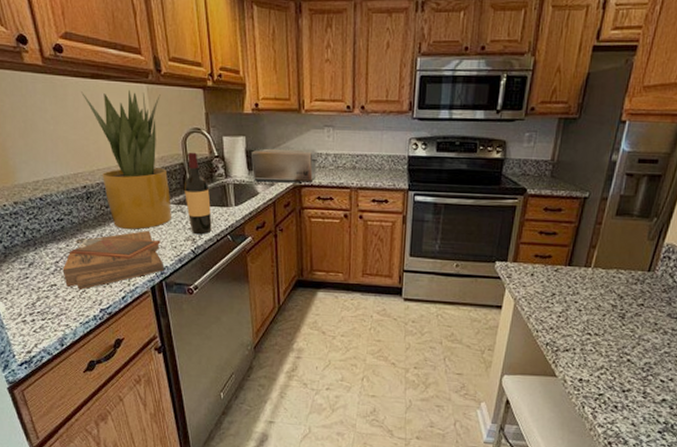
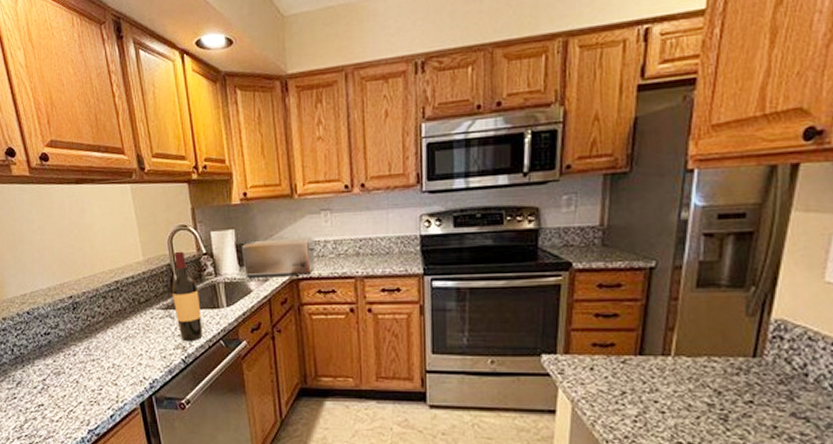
clipboard: present [62,230,164,290] -> none [50,339,154,409]
planter: present [81,89,171,229] -> none [66,191,159,340]

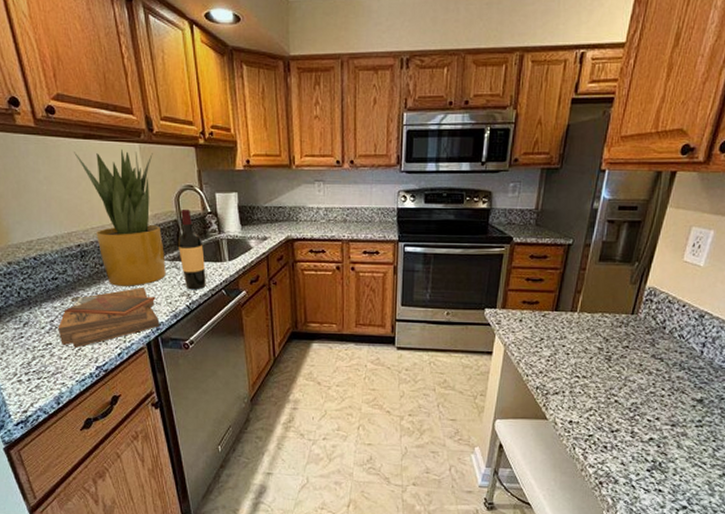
clipboard: none [50,339,154,409] -> present [58,286,160,348]
planter: none [66,191,159,340] -> present [74,148,166,286]
toaster: present [242,238,316,278] -> none [244,203,309,237]

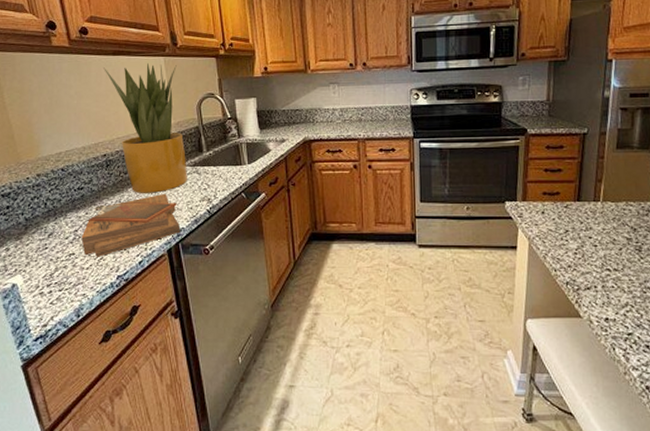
wine bottle: present [177,209,206,290] -> none [199,115,226,195]

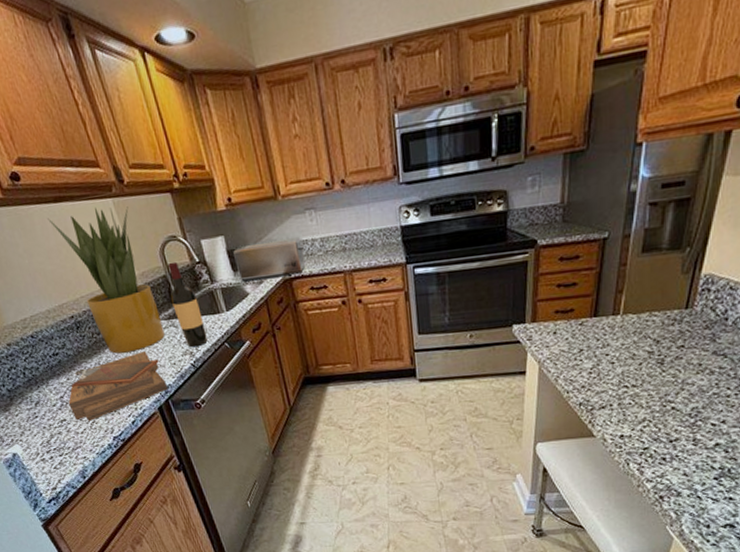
wine bottle: none [199,115,226,195] -> present [168,261,208,348]
toaster: none [263,106,325,139] -> present [233,237,306,282]

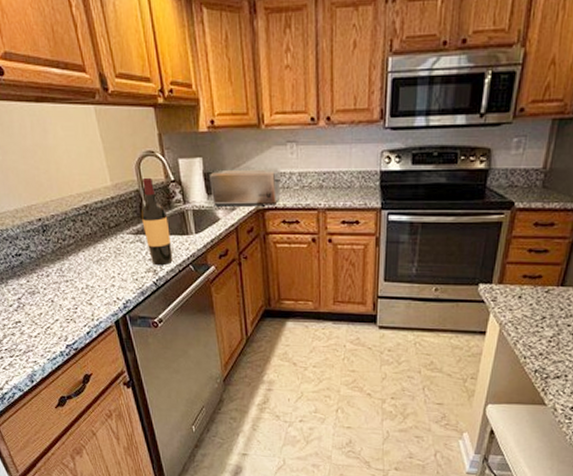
planter: present [48,206,165,354] -> none [27,111,130,262]
clipboard: present [68,350,168,421] -> none [25,262,127,326]

